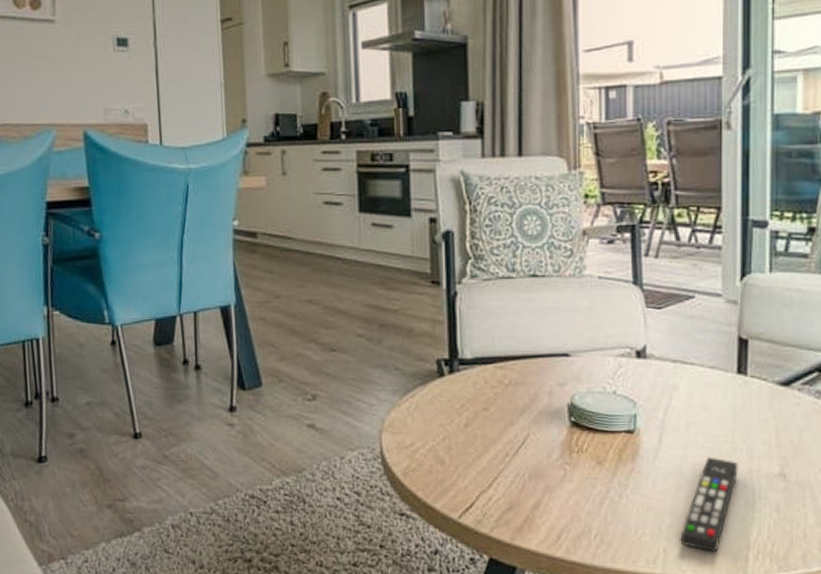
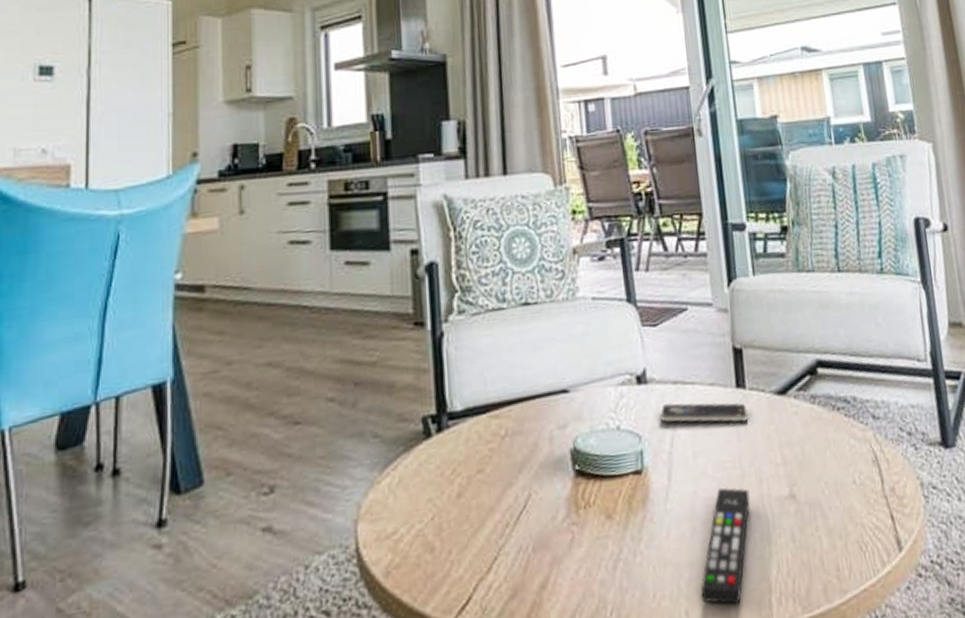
smartphone: none [657,379,747,404] -> present [660,403,749,422]

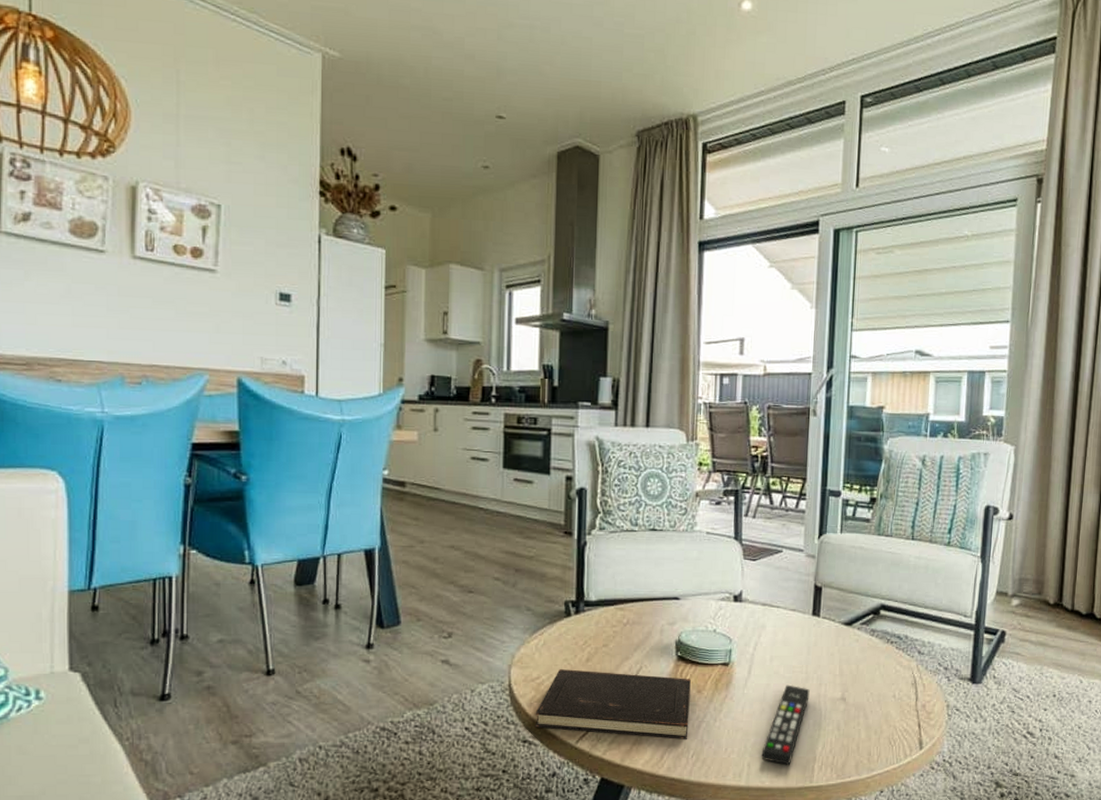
hardcover book: none [394,500,601,608] -> present [535,669,691,739]
smartphone: present [660,403,749,422] -> none [749,619,819,641]

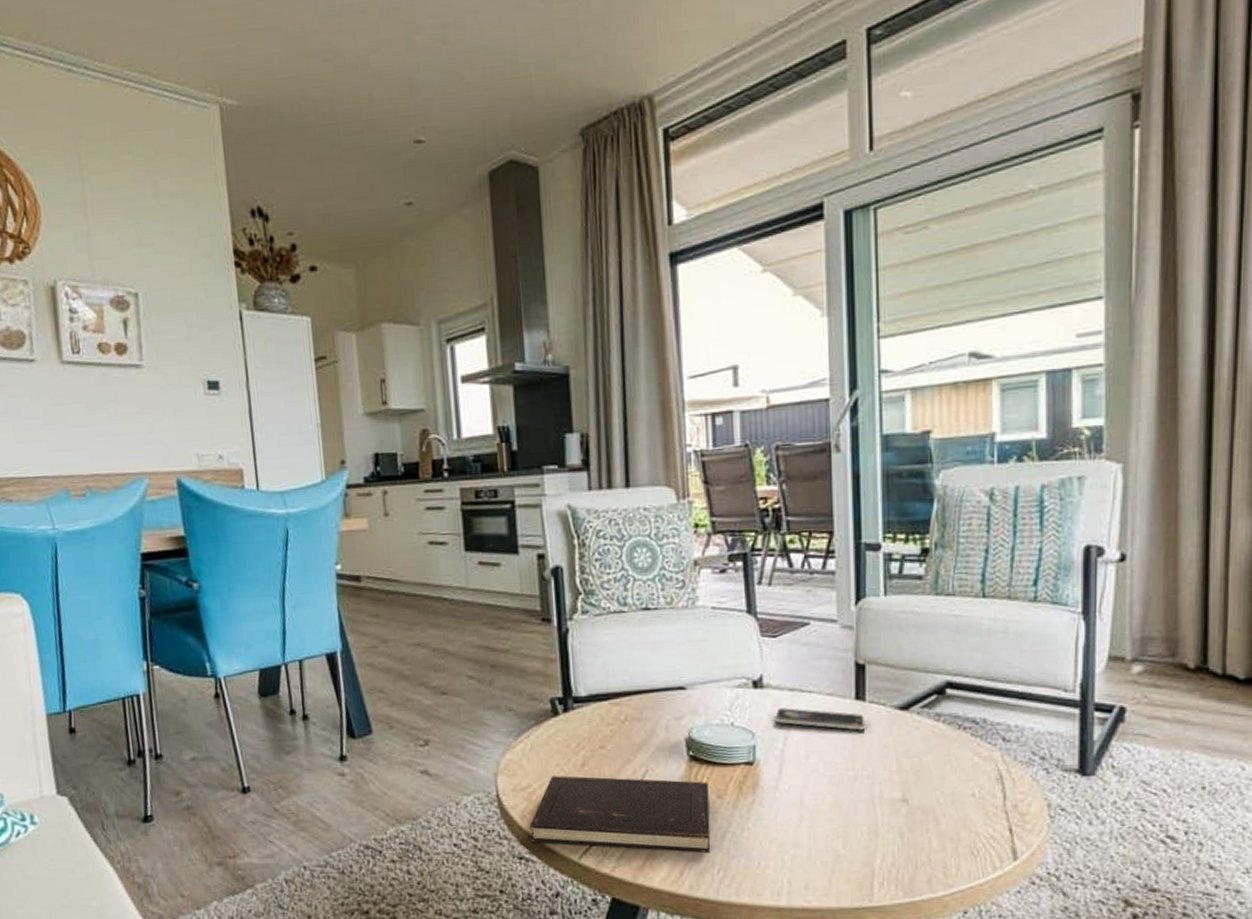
smartphone: none [749,619,819,641] -> present [775,708,866,731]
remote control: present [761,685,810,765] -> none [804,785,860,881]

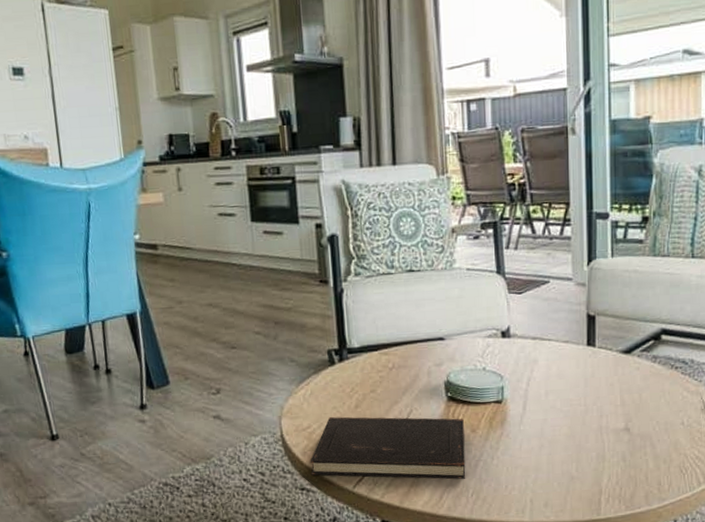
smartphone: present [775,708,866,731] -> none [520,354,596,372]

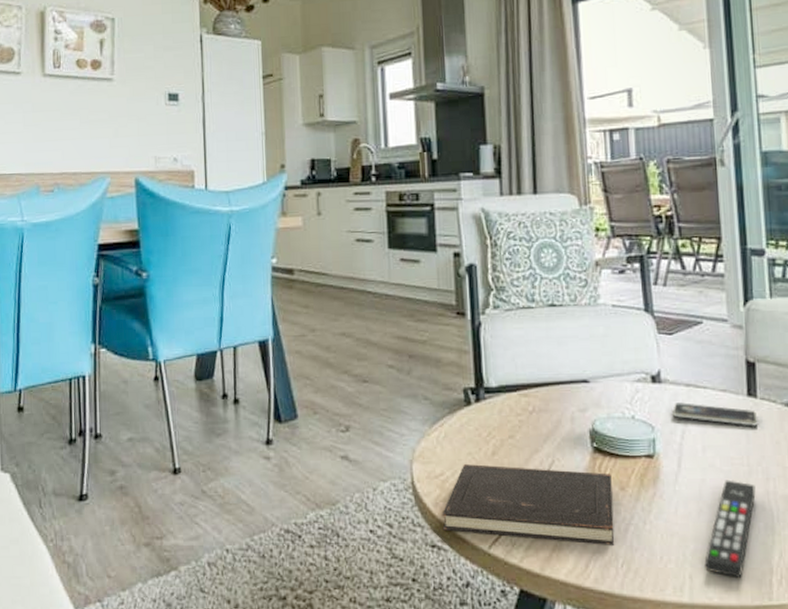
smartphone: none [520,354,596,372] -> present [673,403,758,426]
remote control: none [544,418,590,499] -> present [704,480,756,577]

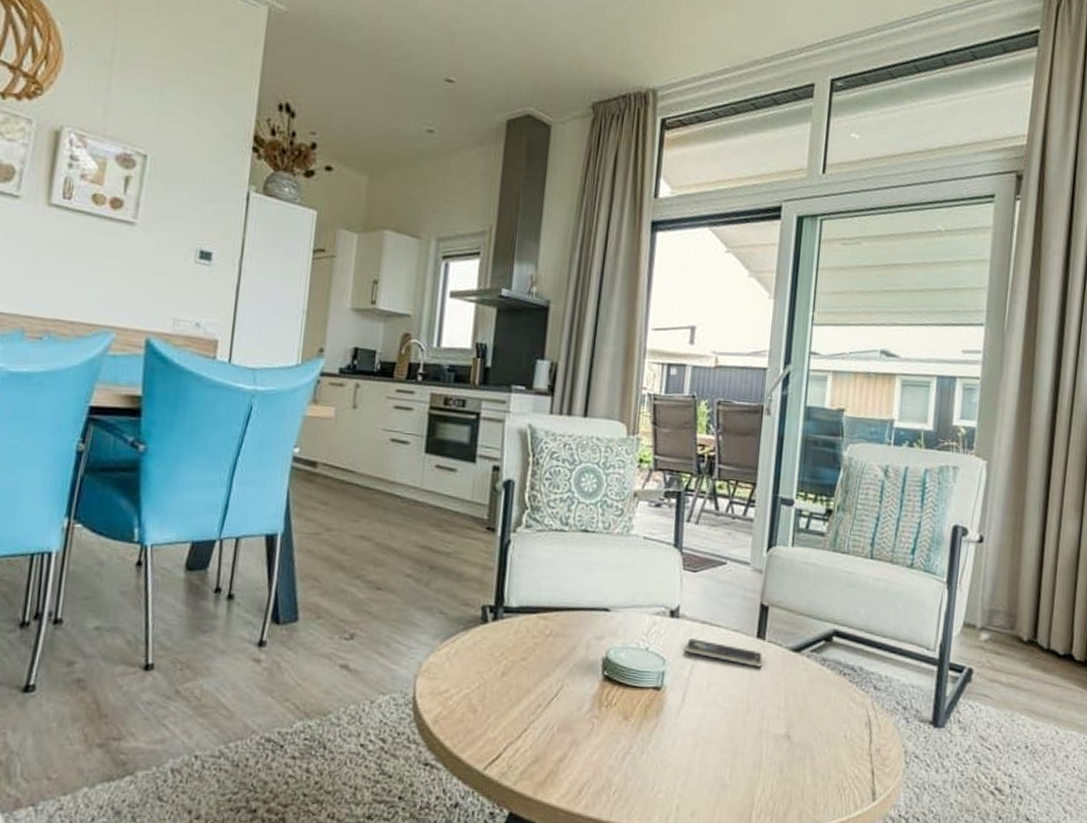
hardcover book: present [442,464,614,545] -> none [439,683,617,773]
remote control: present [704,480,756,577] -> none [692,716,751,810]

